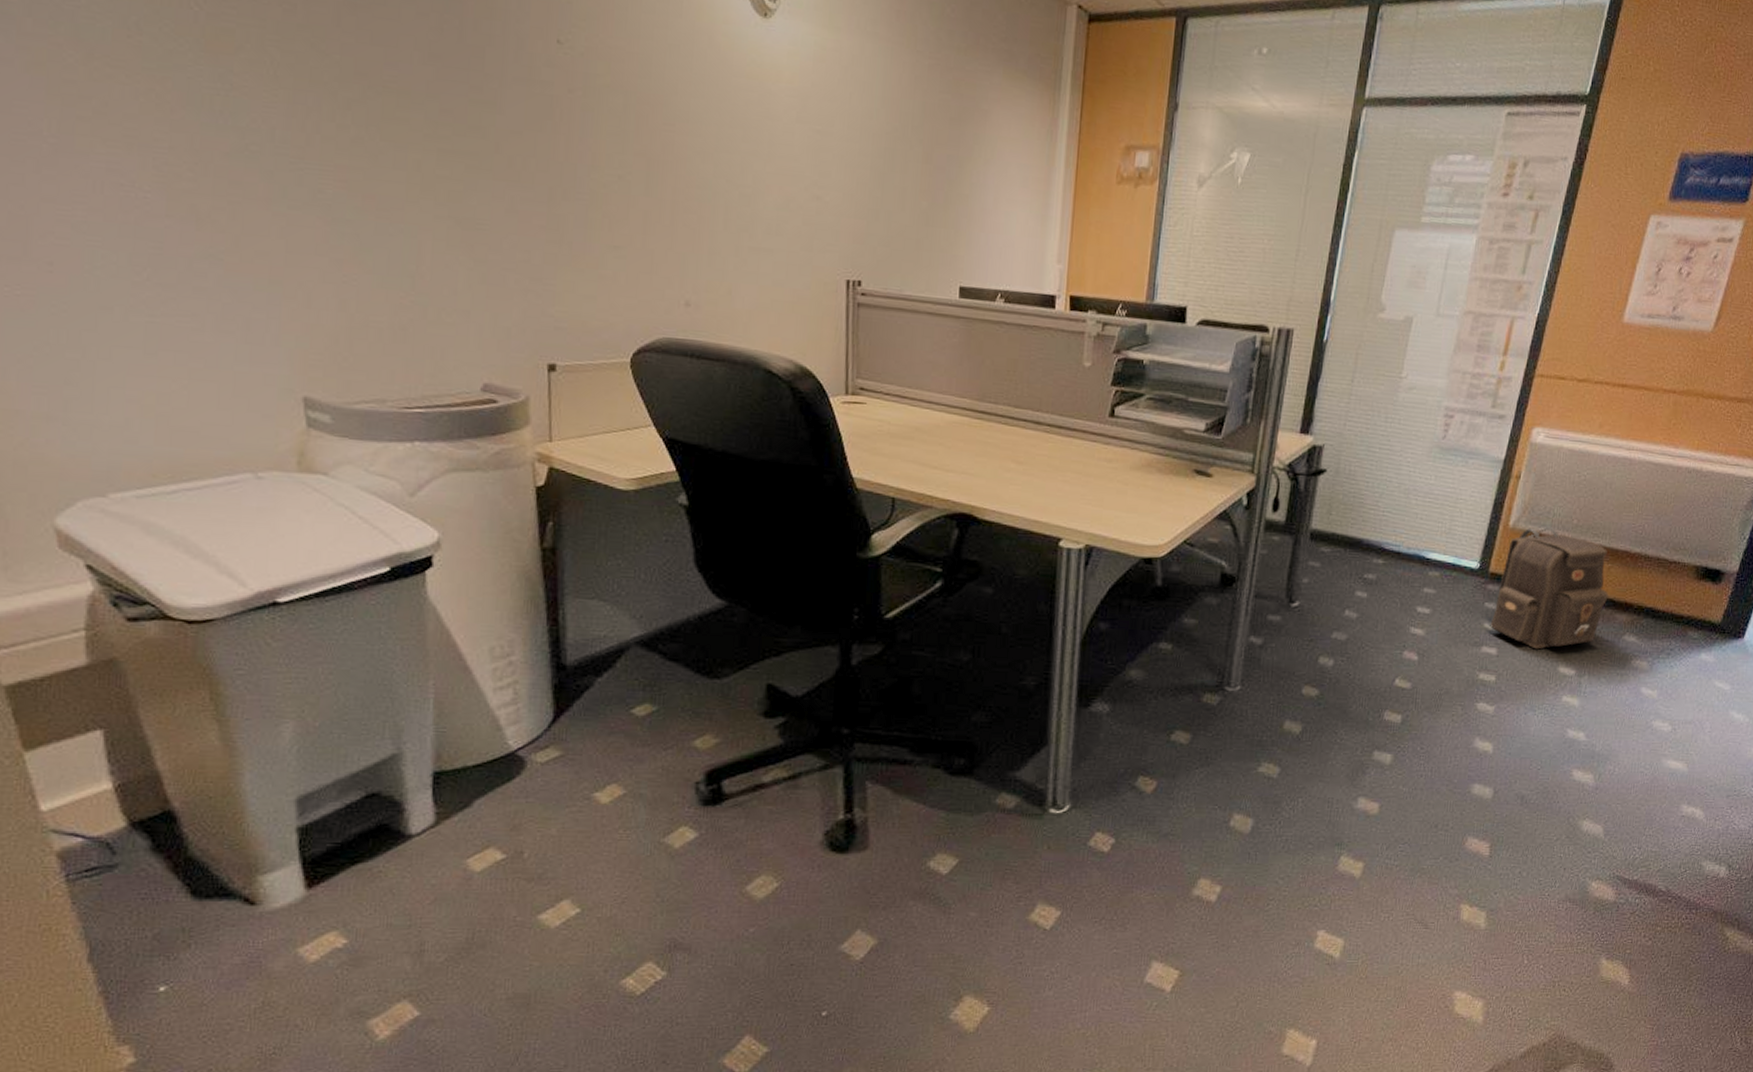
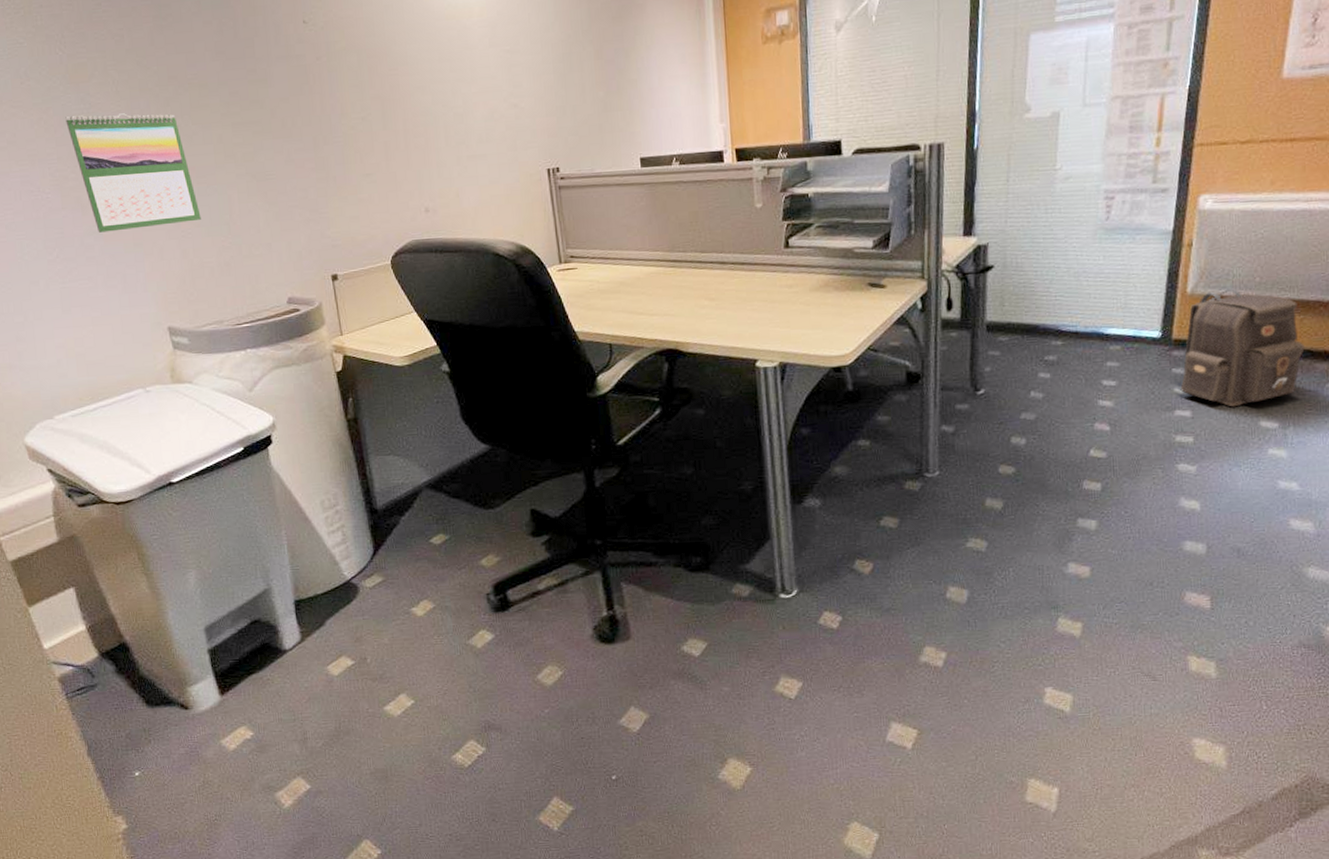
calendar: none [190,94,375,266] -> present [65,113,201,233]

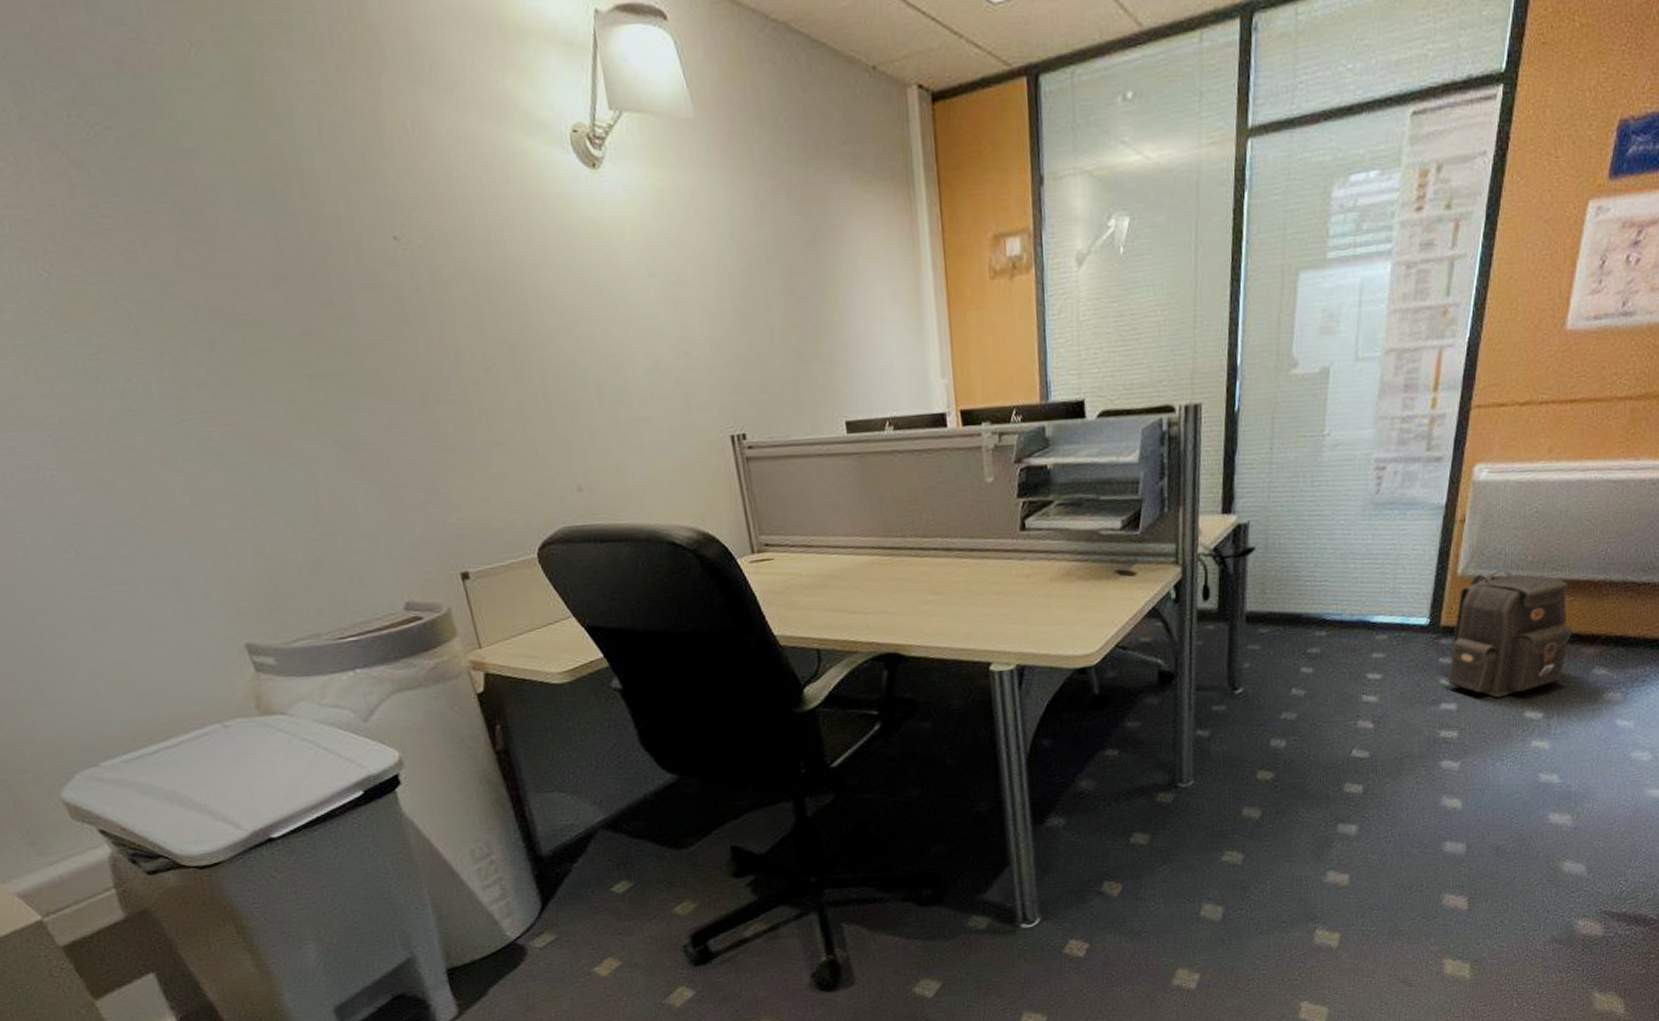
calendar: present [65,113,201,233] -> none [64,360,277,523]

